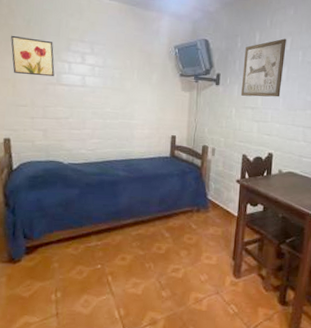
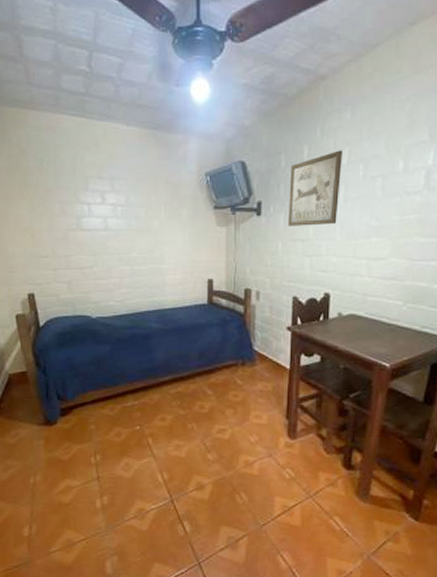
wall art: present [11,35,55,77] -> none [25,178,74,222]

